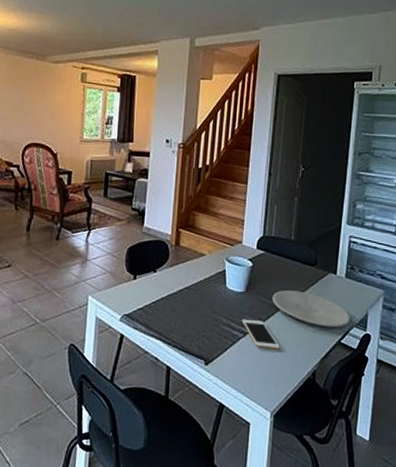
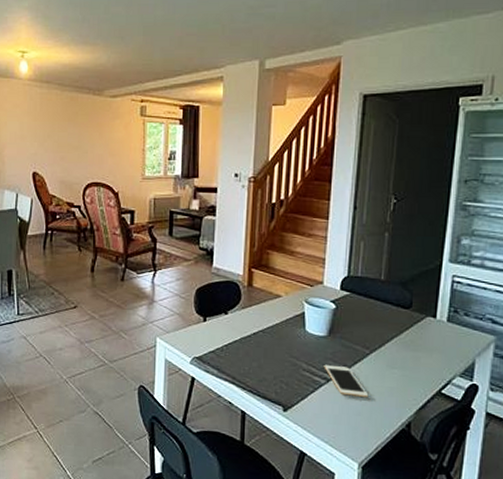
plate: present [272,290,350,327] -> none [358,335,453,376]

